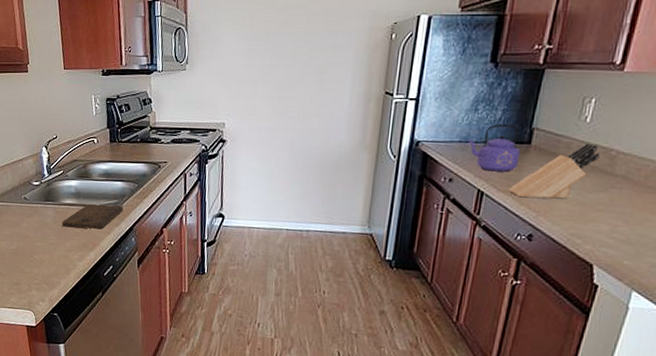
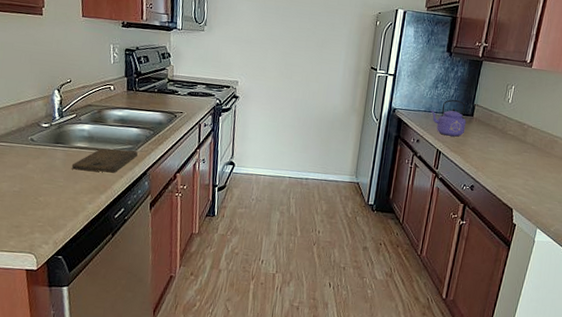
knife block: present [508,143,600,199] -> none [457,118,517,159]

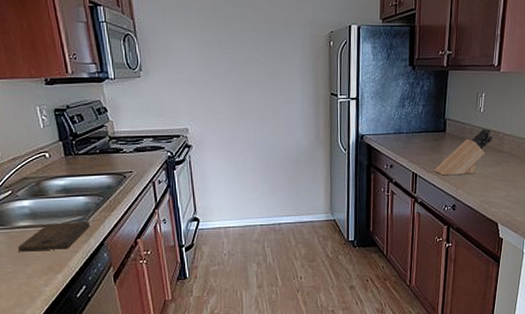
kettle: present [429,99,466,137] -> none [399,117,439,156]
knife block: none [457,118,517,159] -> present [434,129,492,176]

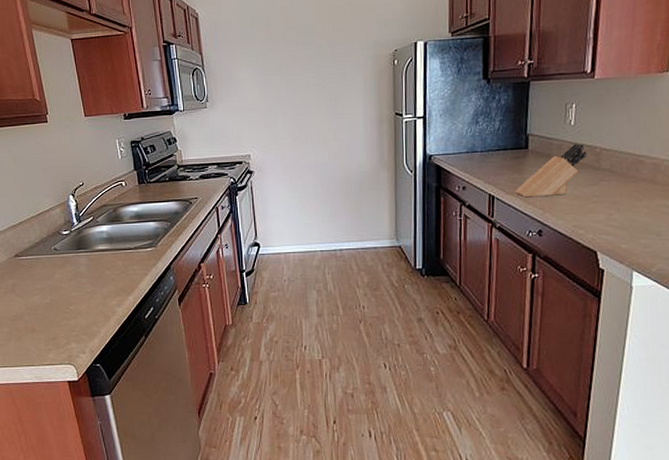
cutting board: present [17,222,90,252] -> none [96,246,158,274]

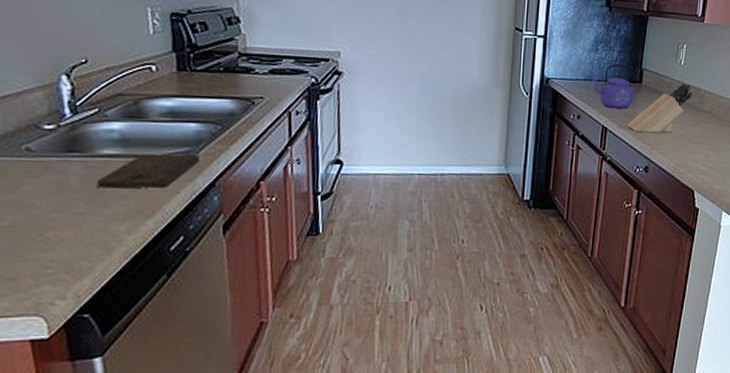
cutting board: none [96,246,158,274] -> present [96,154,200,189]
kettle: none [473,133,521,177] -> present [590,64,634,109]

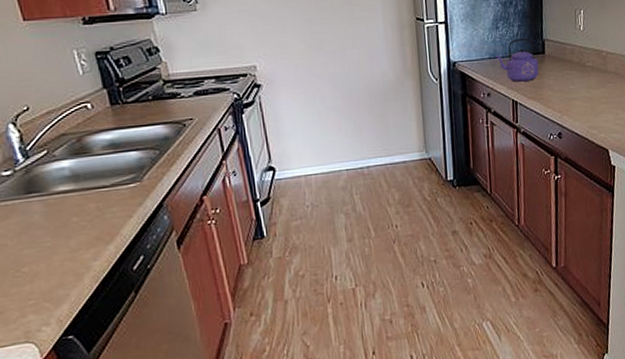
cutting board: present [96,154,200,189] -> none [57,180,145,222]
knife block: present [626,83,692,133] -> none [535,48,595,102]

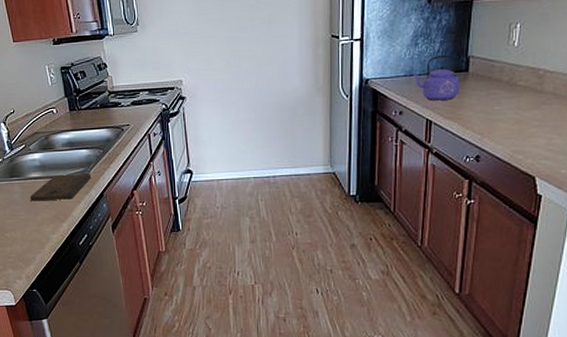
cutting board: none [57,180,145,222] -> present [29,174,91,201]

